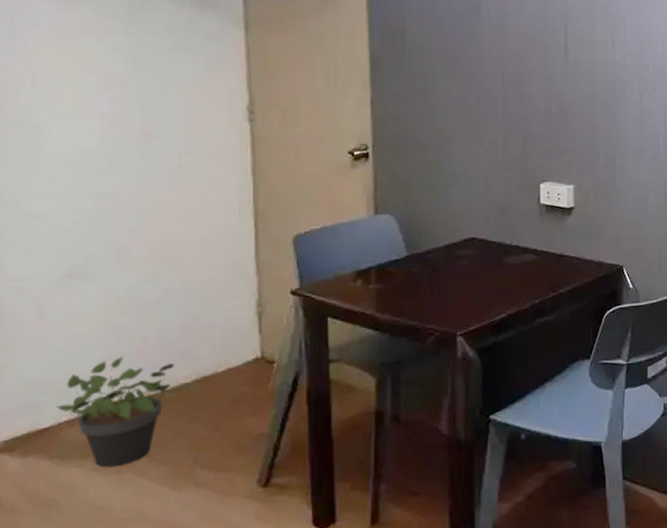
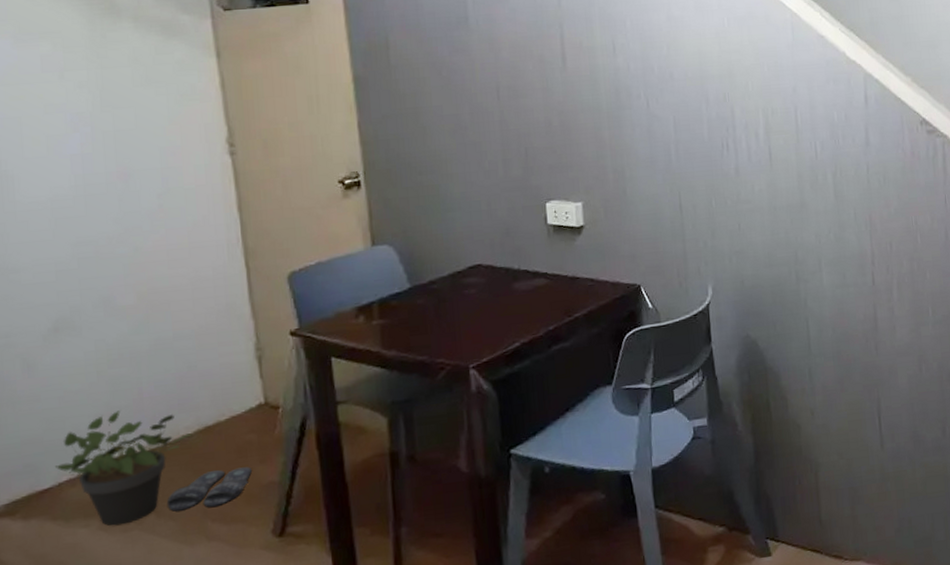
slippers: none [159,417,243,457] -> present [166,466,252,512]

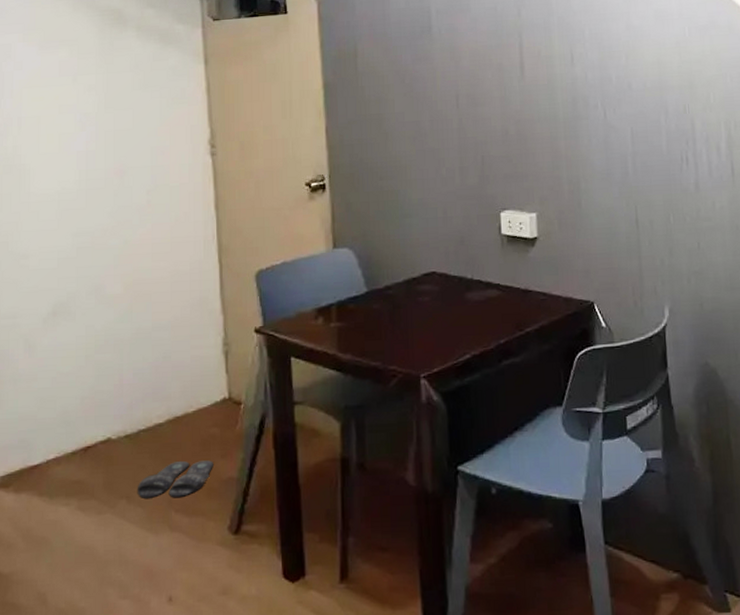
potted plant: present [56,410,192,526] -> none [45,395,163,507]

